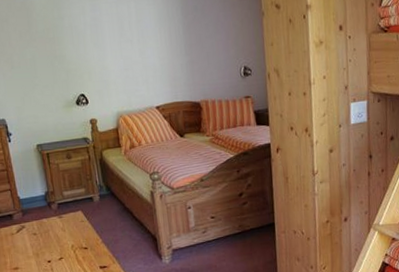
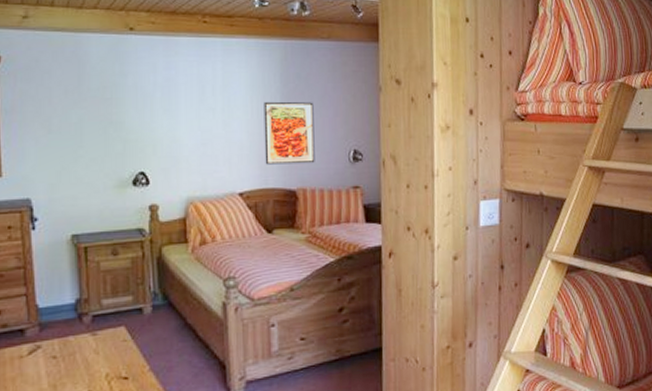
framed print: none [169,29,214,83] -> present [263,101,315,165]

